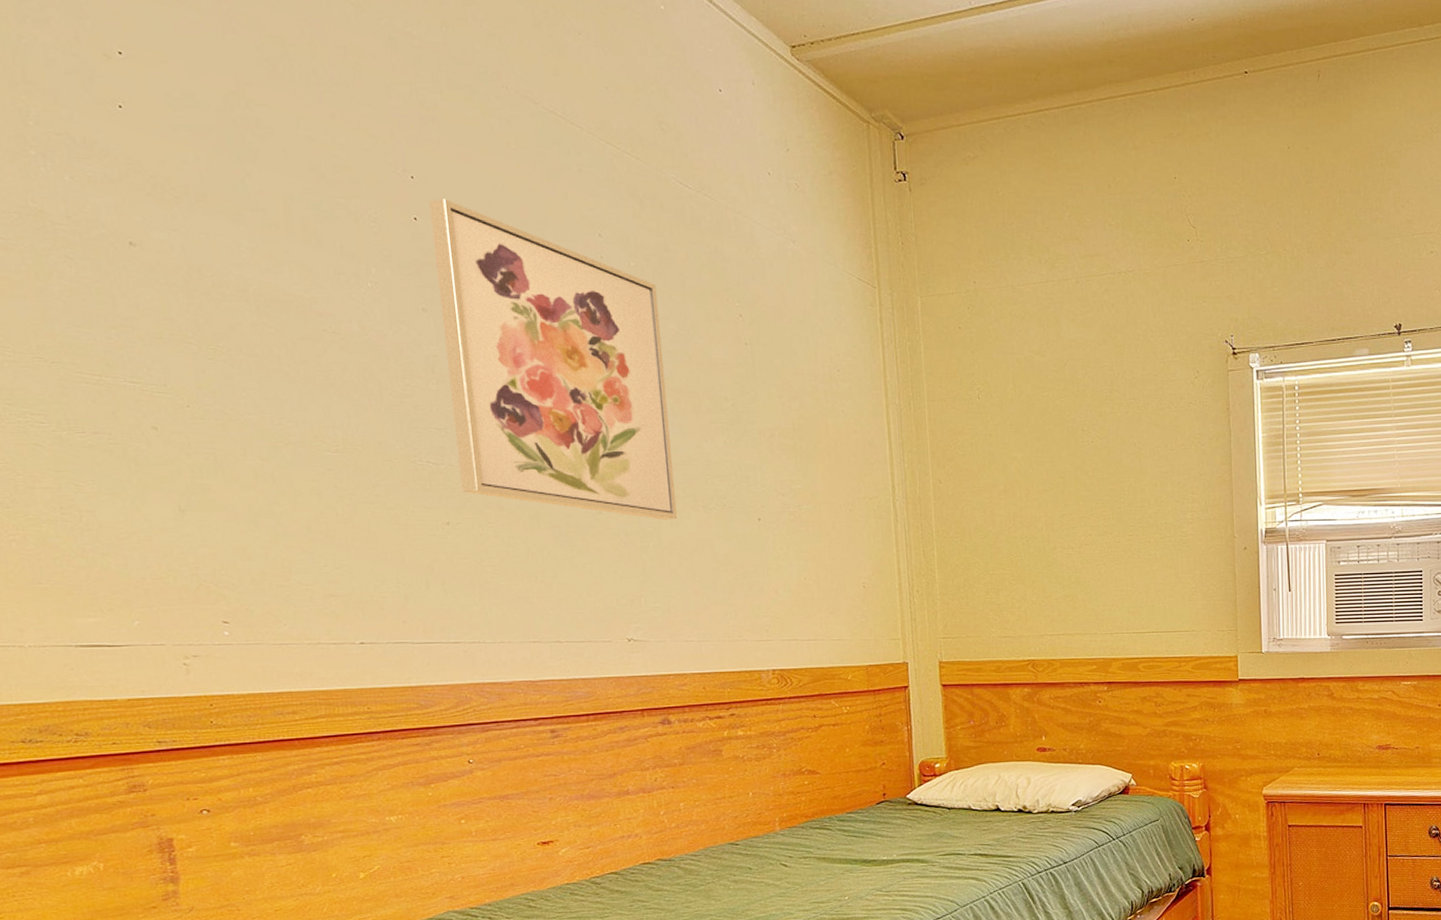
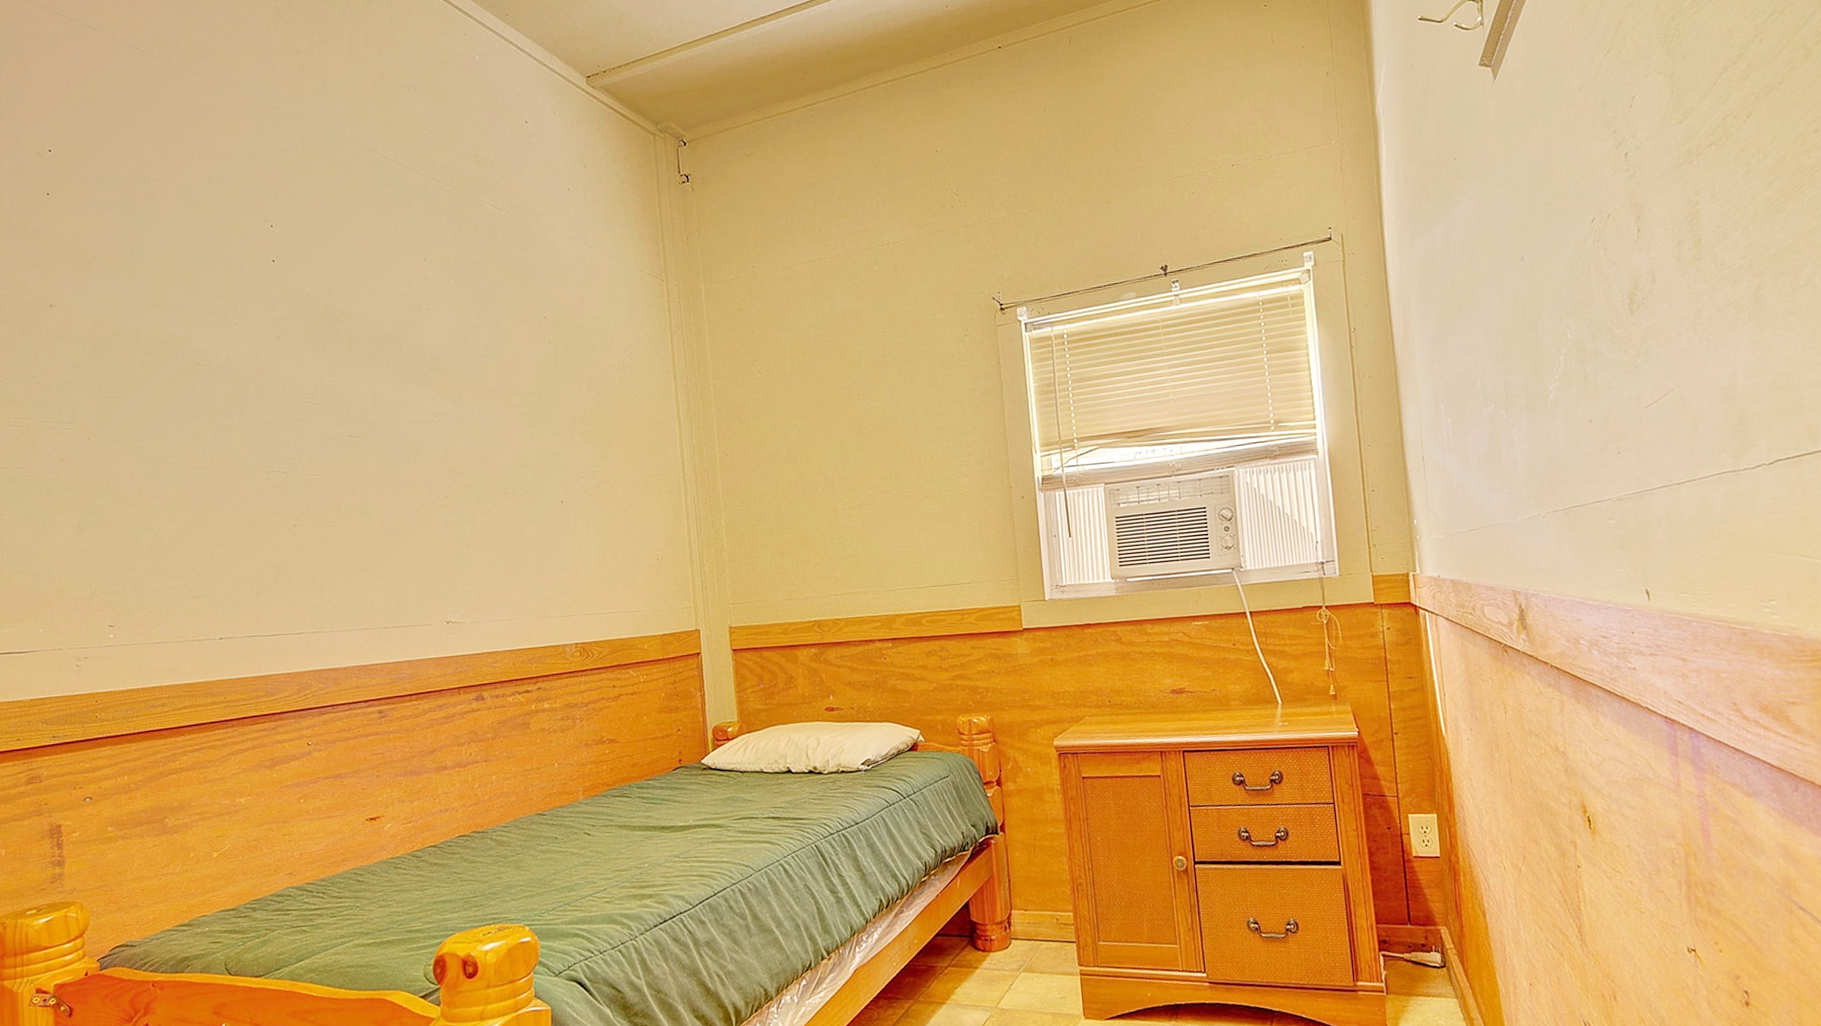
wall art: present [429,199,678,520] -> none [285,241,491,509]

